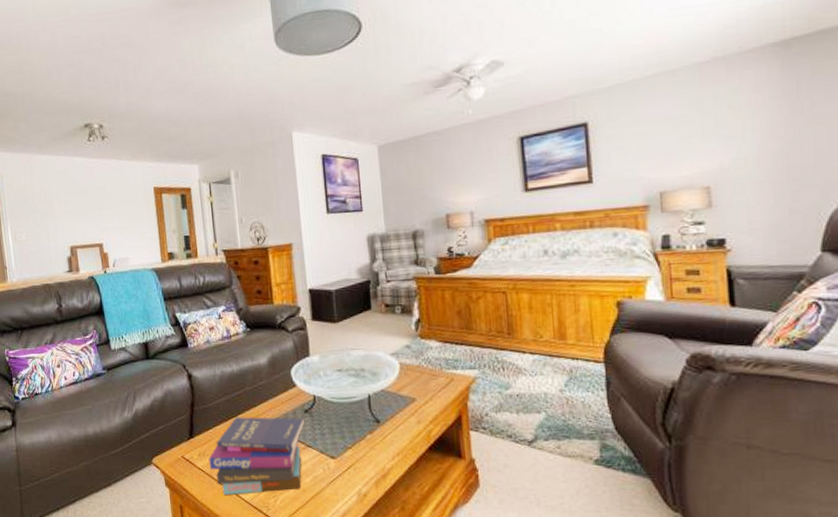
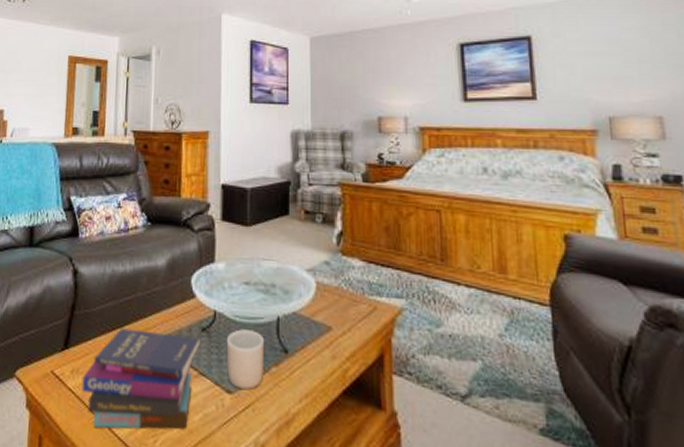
mug: none [326,407,361,455] -> present [226,329,265,390]

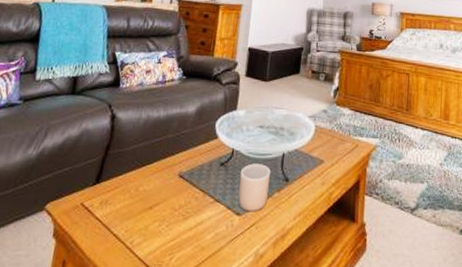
books: present [81,328,200,429] -> none [108,164,218,251]

